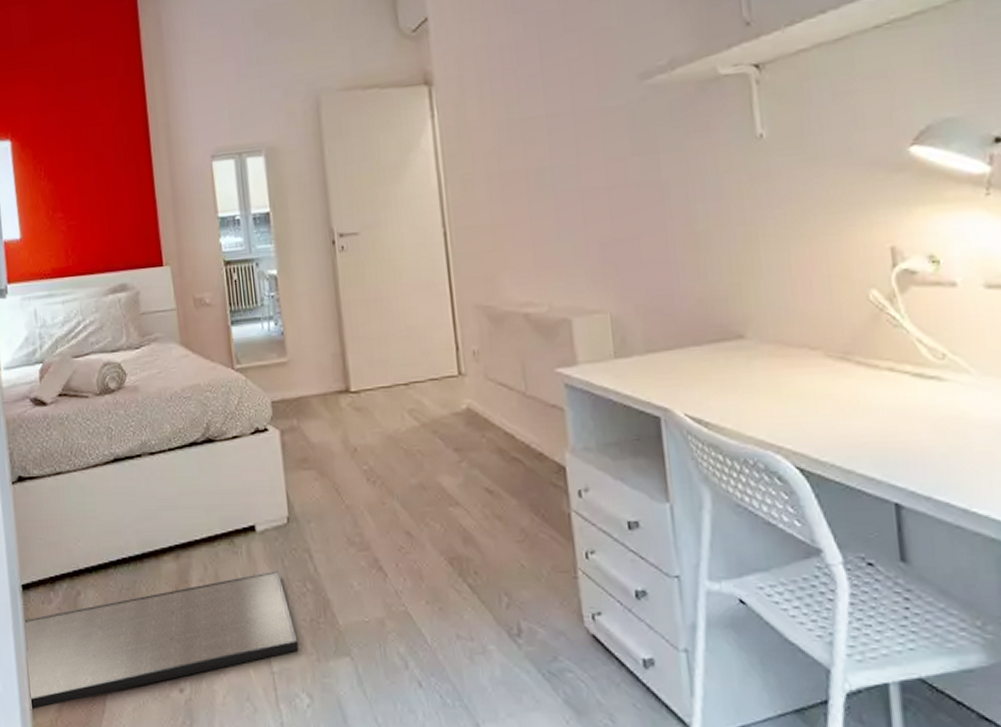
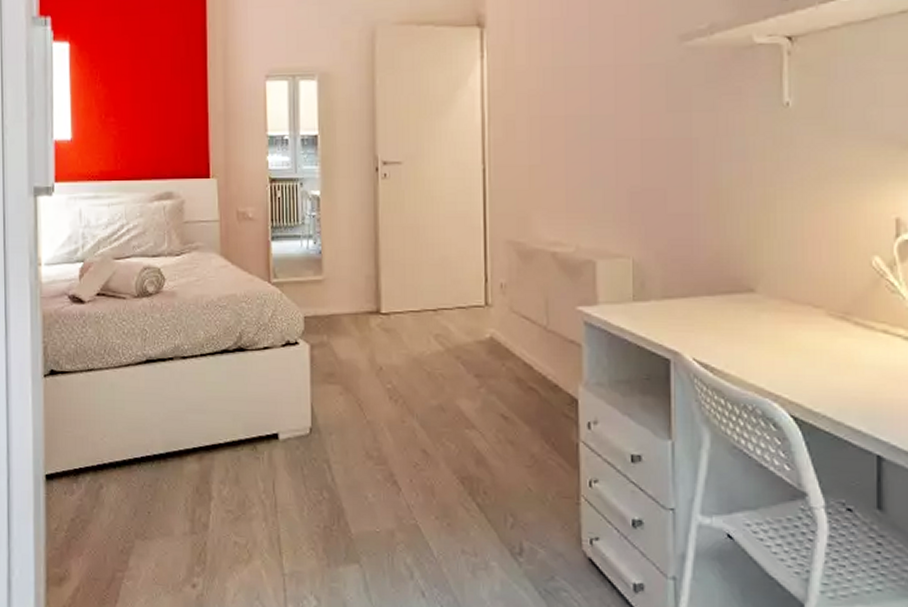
doormat: present [23,570,299,711] -> none [44,477,310,596]

